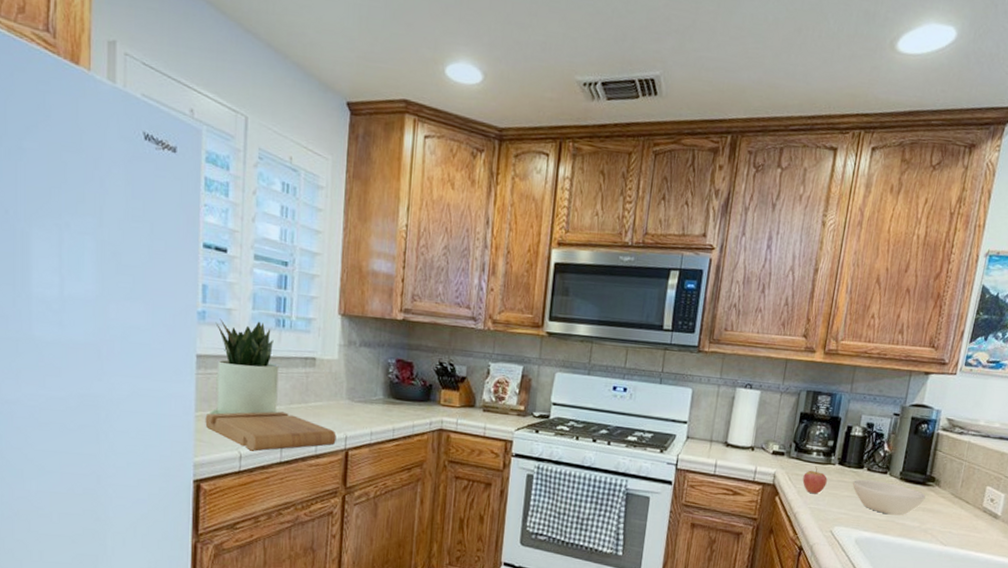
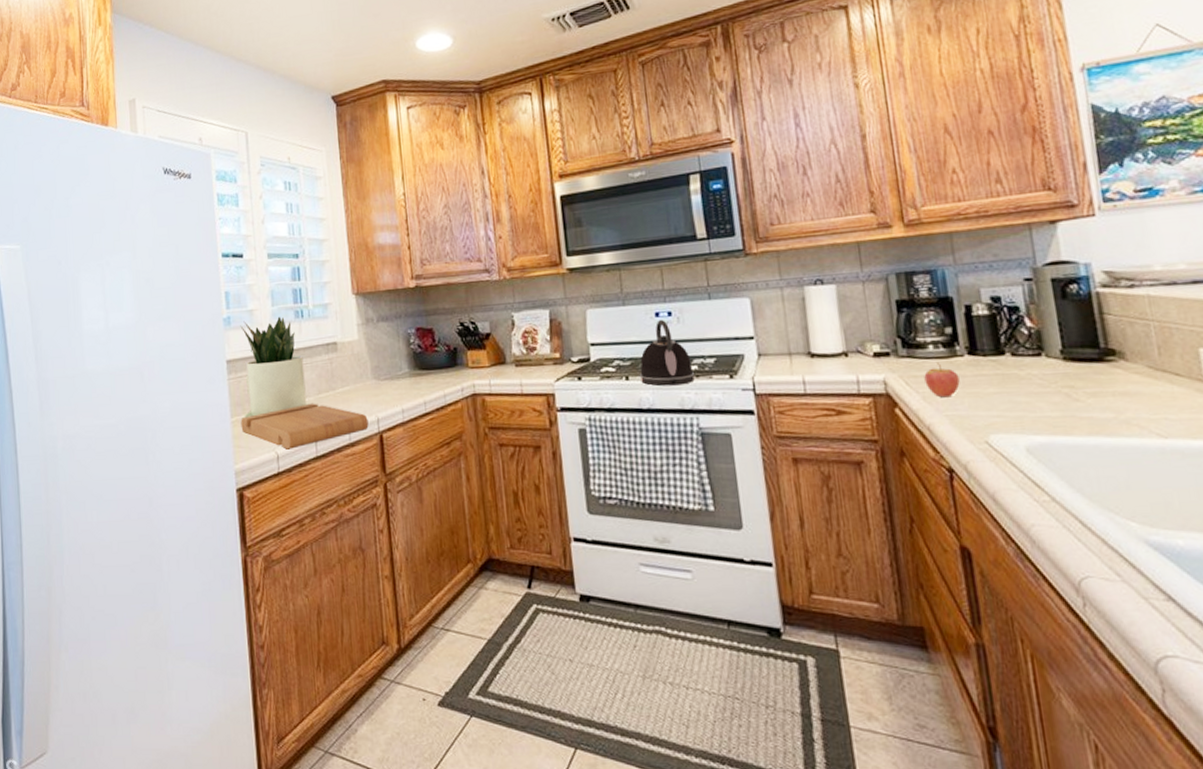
kettle: none [588,394,633,451] -> present [639,320,695,386]
soup bowl: present [852,479,926,516] -> none [995,366,1110,408]

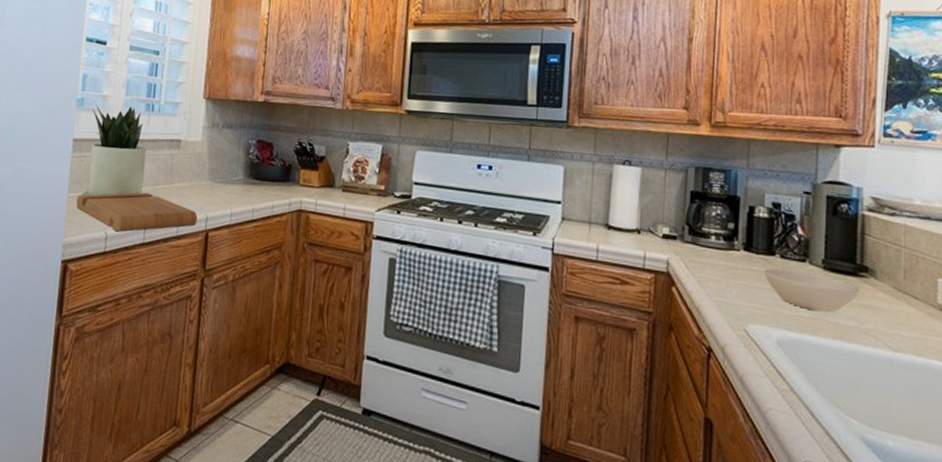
kettle: present [639,320,695,386] -> none [453,172,502,234]
fruit: present [924,363,960,398] -> none [702,253,732,285]
soup bowl: none [995,366,1110,408] -> present [764,268,860,313]

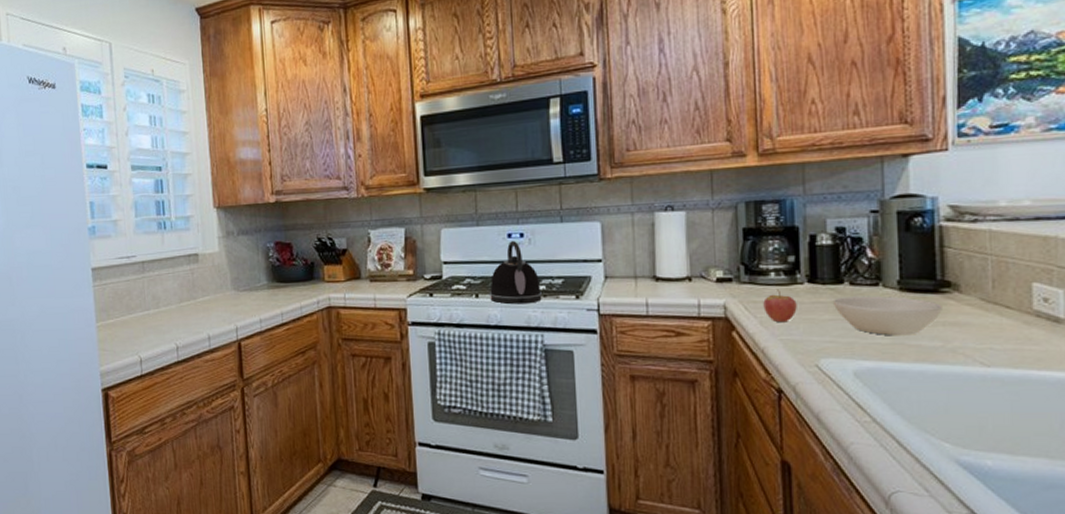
cutting board: present [76,192,198,233] -> none [105,311,228,354]
planter: present [81,105,147,196] -> none [104,227,170,323]
kettle: none [453,172,502,234] -> present [489,241,542,304]
fruit: none [702,253,732,285] -> present [763,290,797,323]

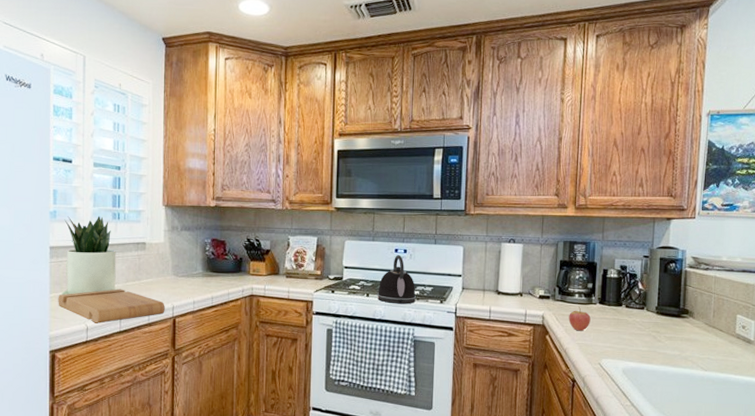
planter: none [104,227,170,323] -> present [61,216,117,295]
cutting board: none [105,311,228,354] -> present [58,289,165,324]
soup bowl: present [832,295,942,336] -> none [614,315,682,346]

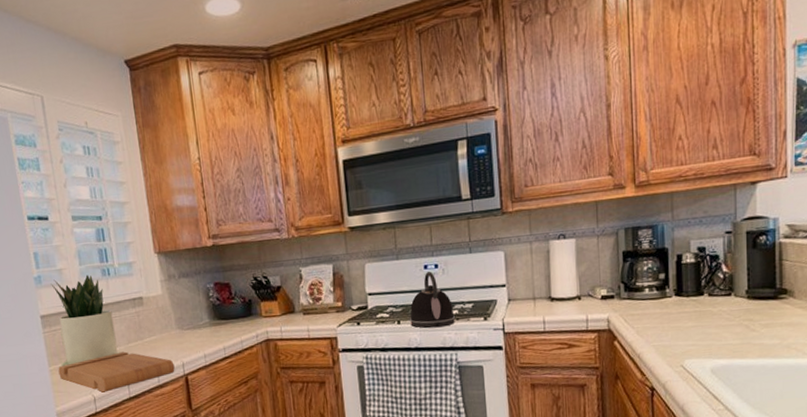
fruit: present [568,307,591,331] -> none [639,303,667,332]

